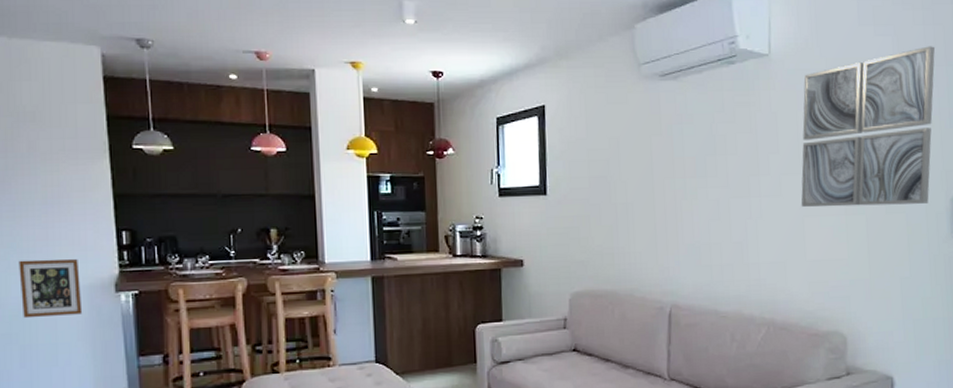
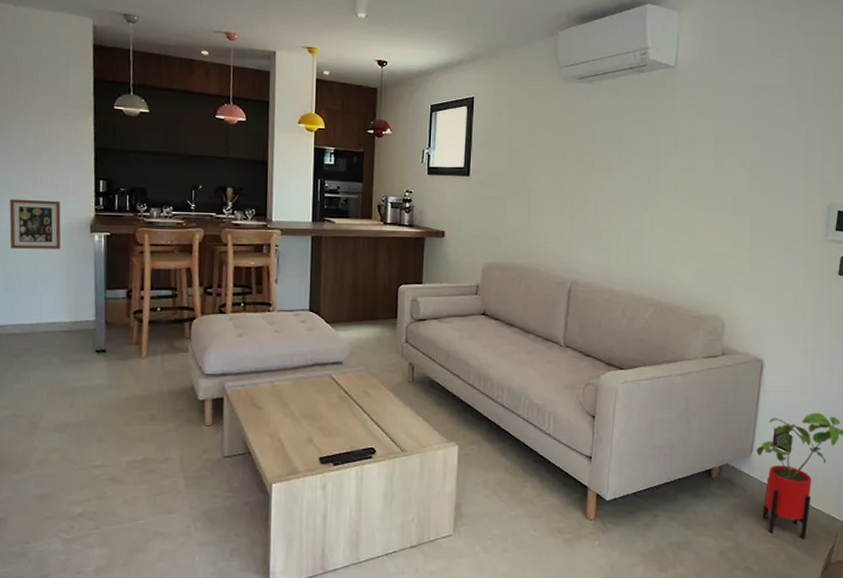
wall art: present [801,46,935,207] -> none [693,69,824,209]

